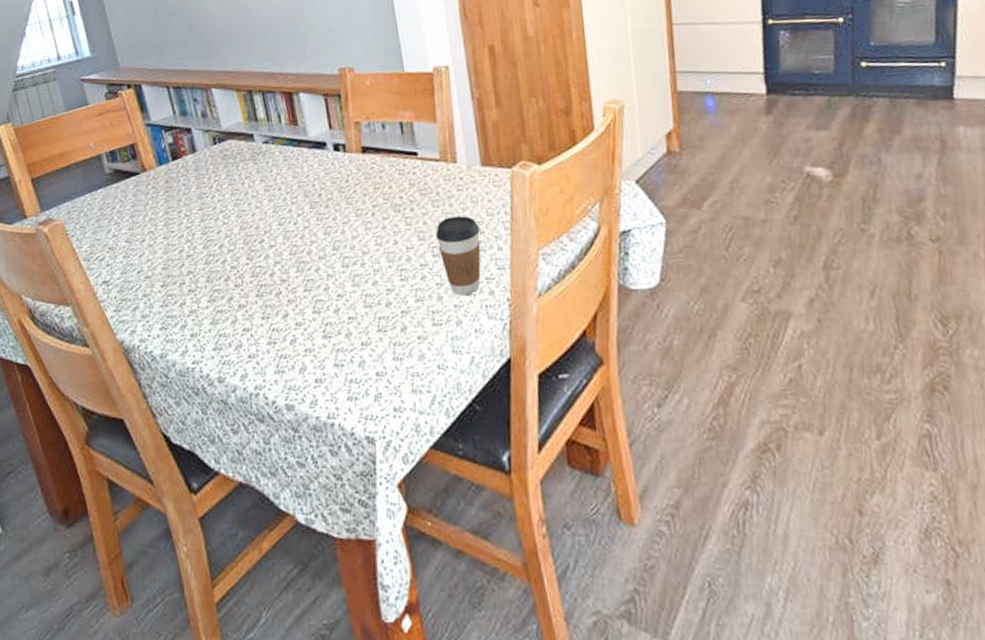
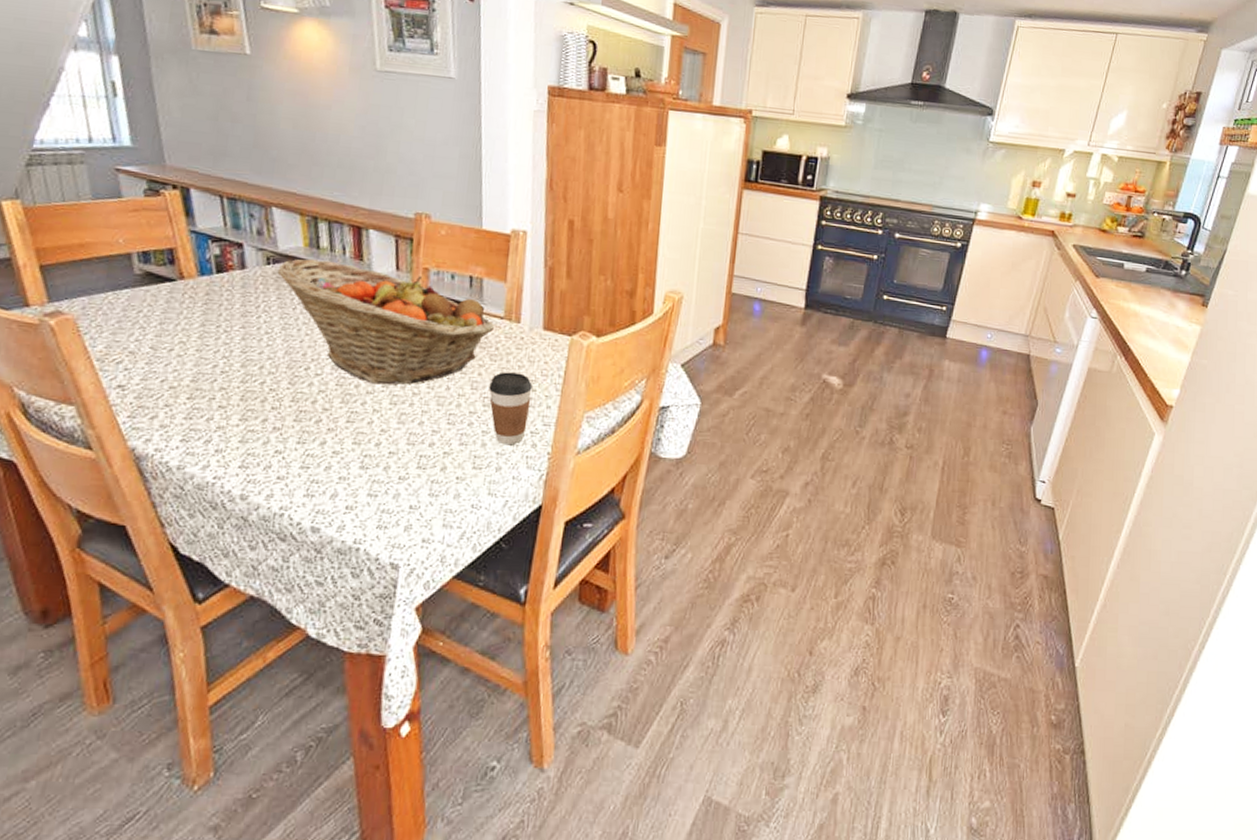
fruit basket: none [223,130,433,248] -> present [277,259,495,385]

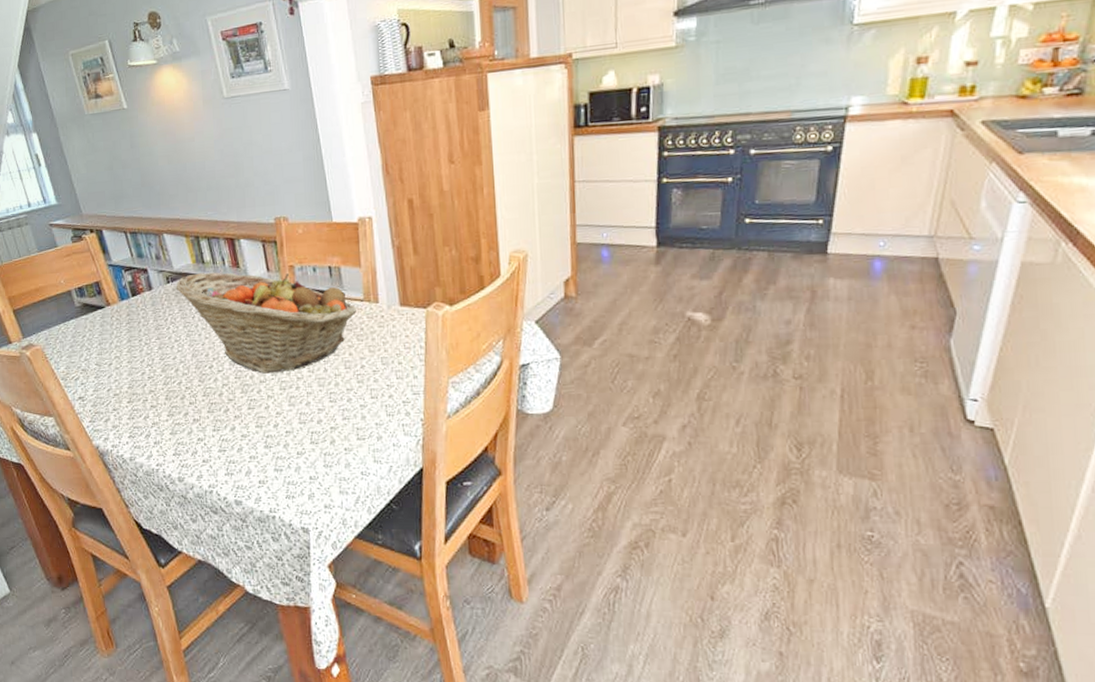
coffee cup: present [489,372,533,444] -> none [360,349,399,415]

